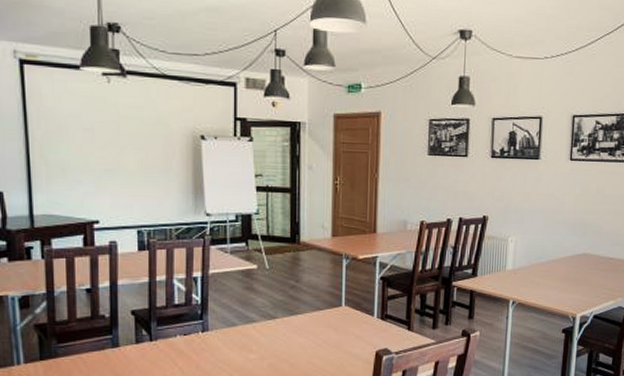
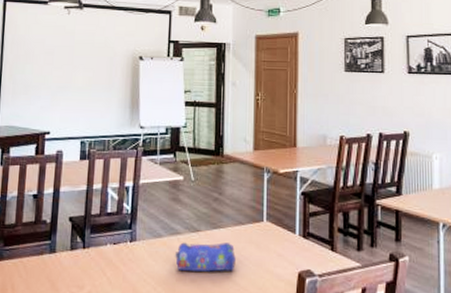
pencil case: none [250,328,314,357] -> present [174,241,236,272]

